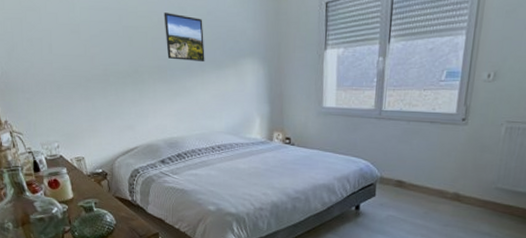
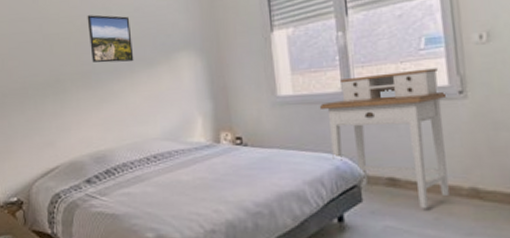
desk: none [354,97,453,204] -> present [319,68,449,208]

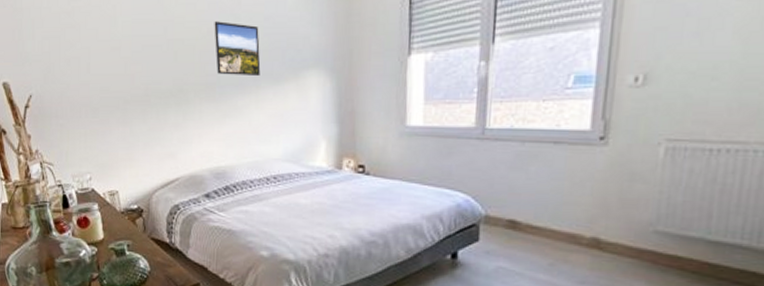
desk: present [319,68,449,208] -> none [448,110,587,253]

